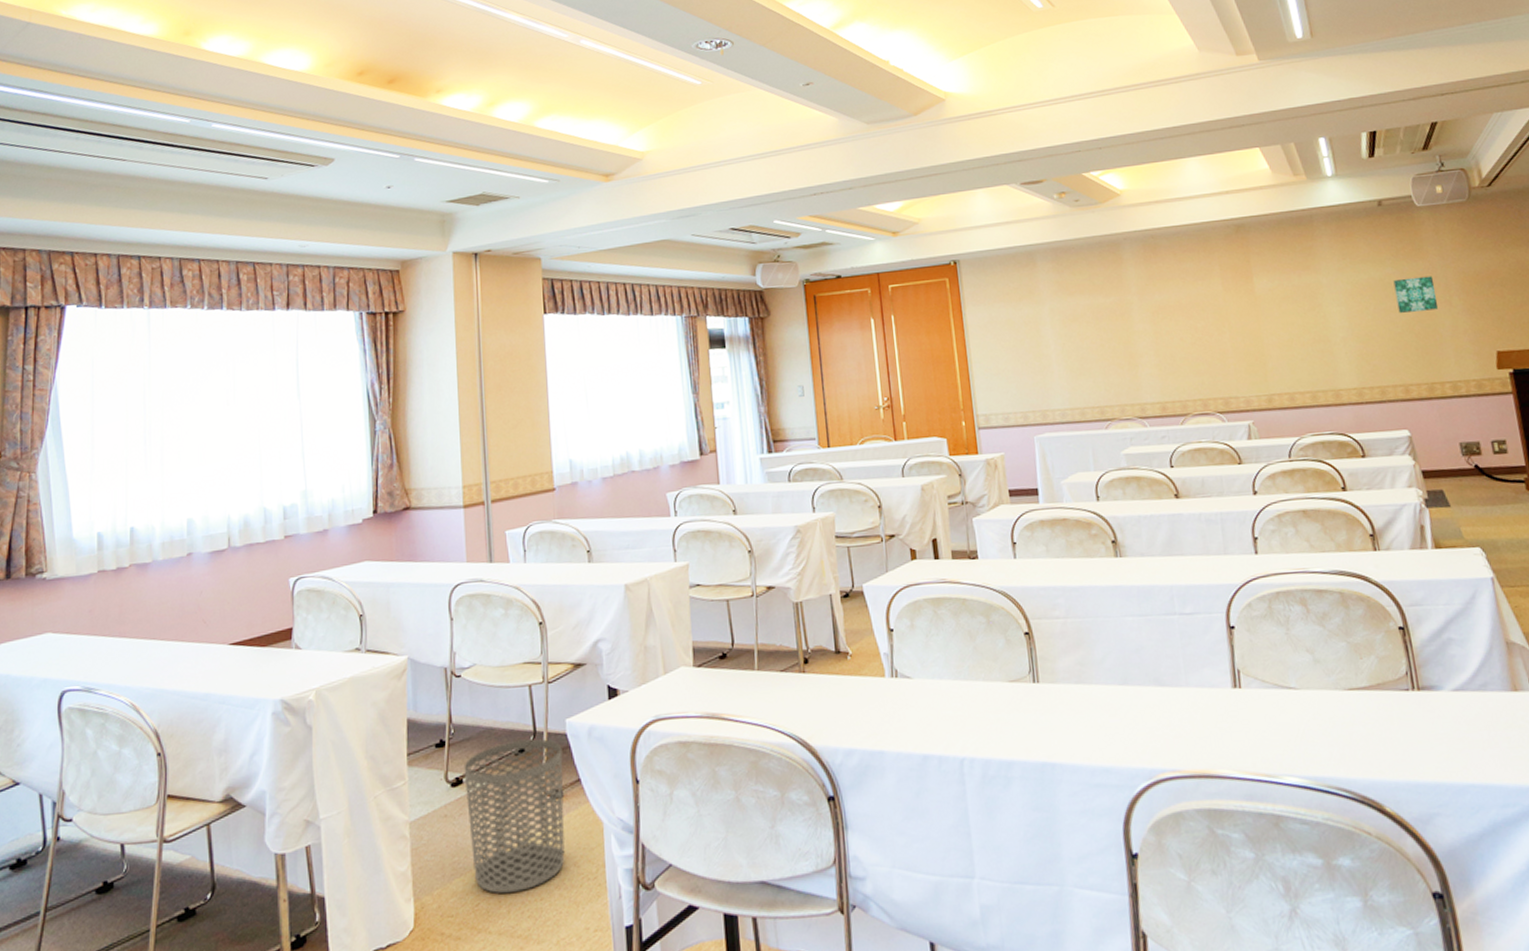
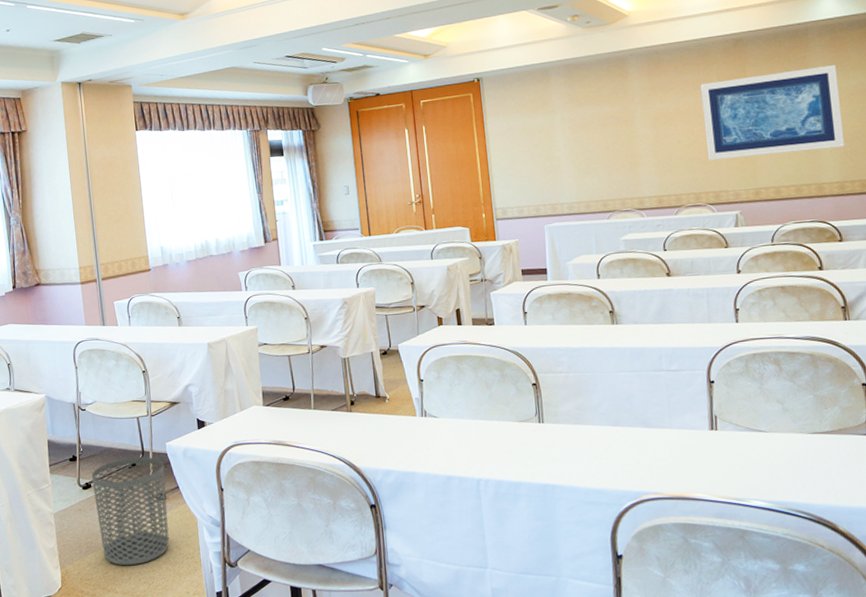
wall art: none [1201,256,1361,361] -> present [700,65,845,160]

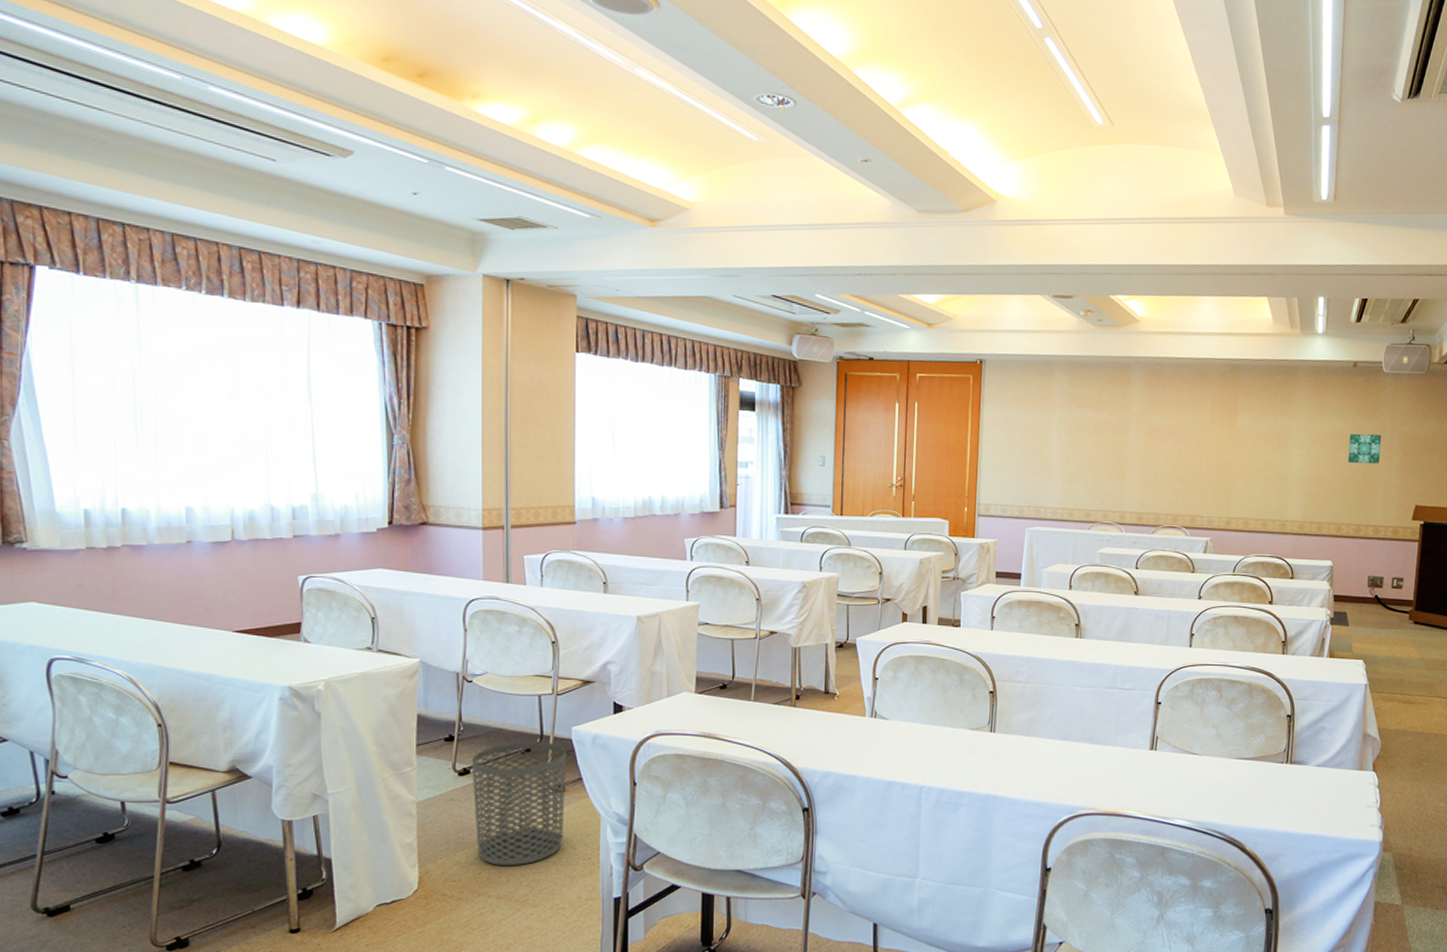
wall art: present [700,65,845,160] -> none [1190,404,1316,488]

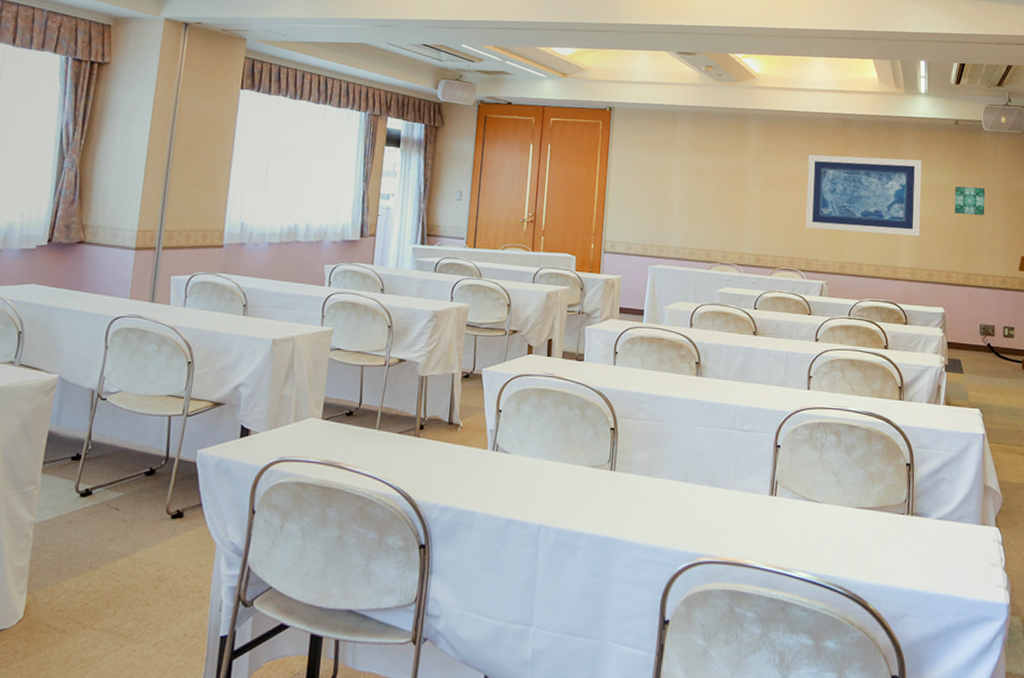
waste bin: present [471,741,567,866] -> none [88,463,190,597]
wall art: none [1190,404,1316,488] -> present [805,154,922,236]

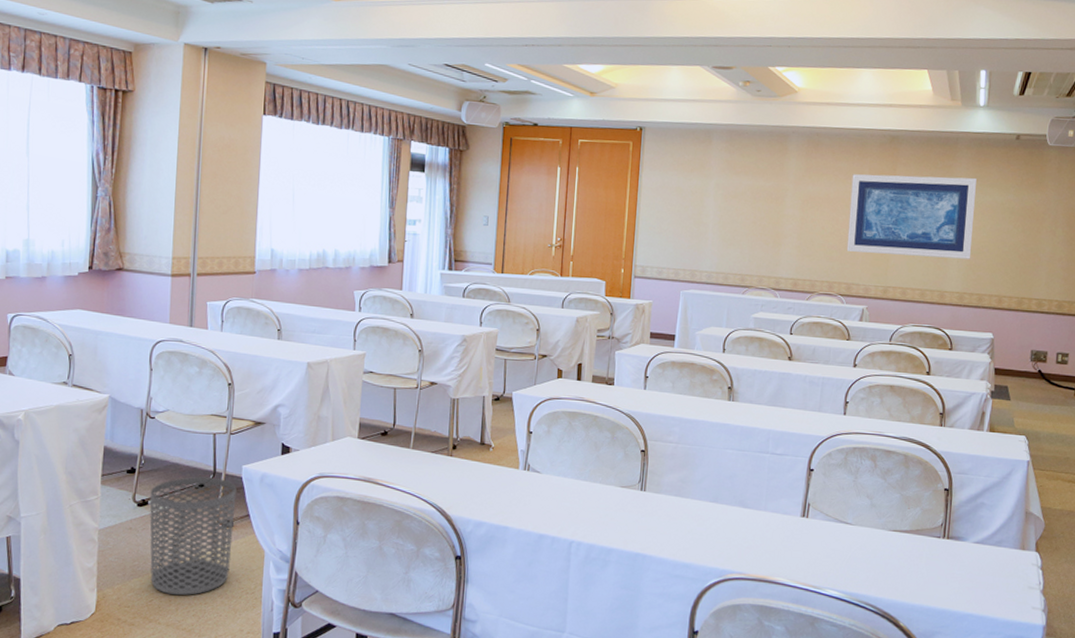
waste bin: none [88,463,190,597] -> present [149,476,237,596]
wall art: present [954,186,986,216] -> none [1010,205,1046,237]

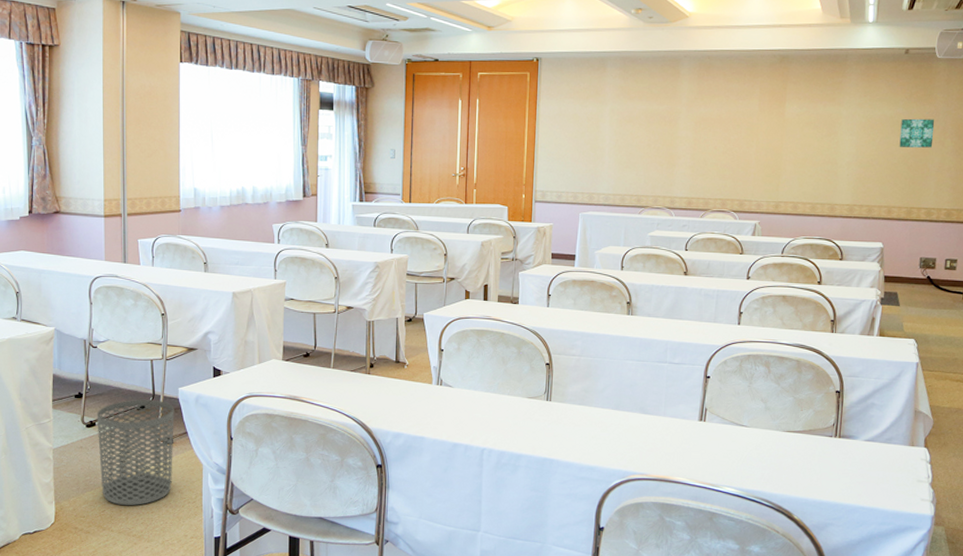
wall art: present [846,174,977,259] -> none [738,93,866,172]
wall art: none [1010,205,1046,237] -> present [899,118,935,148]

